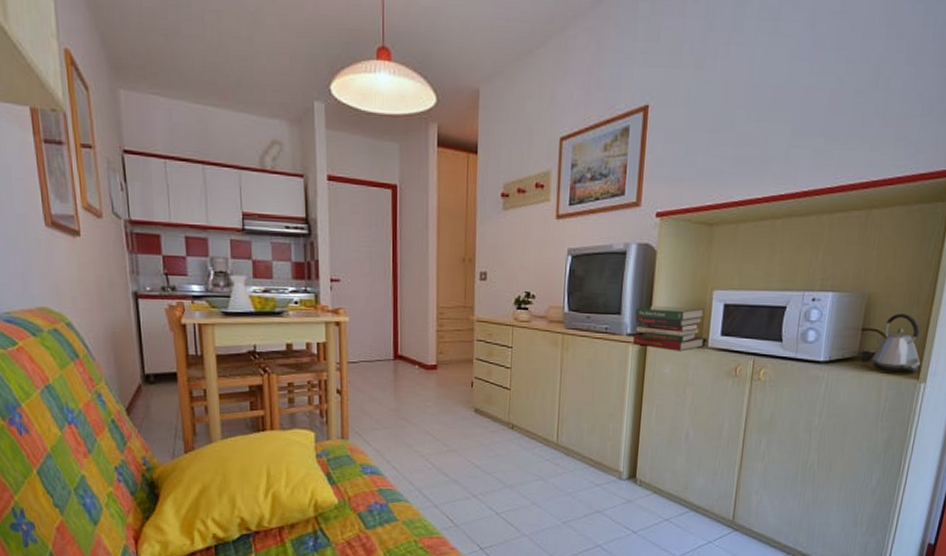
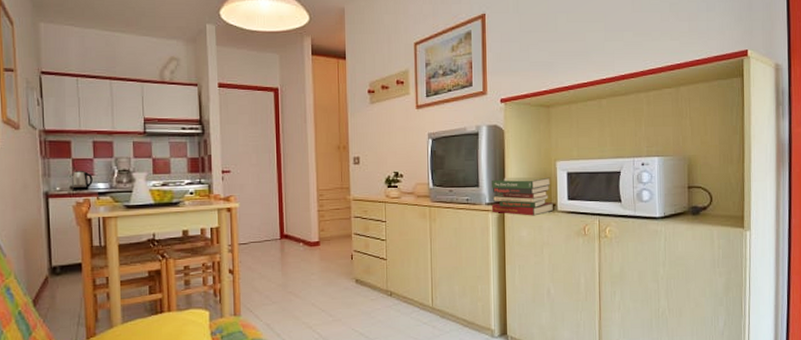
kettle: none [163,269,186,293] -> present [72,170,93,191]
kettle: present [871,314,921,374] -> none [700,172,743,225]

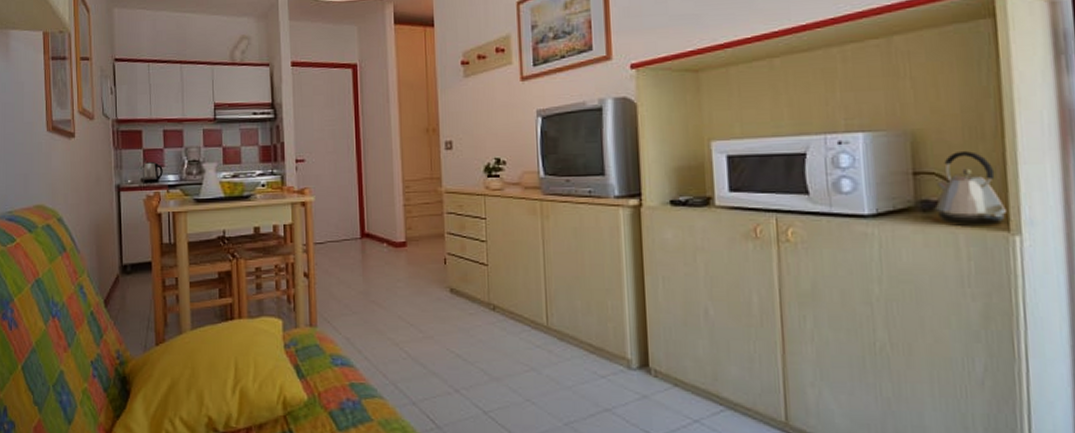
books: present [491,176,553,216] -> none [622,162,709,213]
kettle: none [700,172,743,225] -> present [934,151,1006,226]

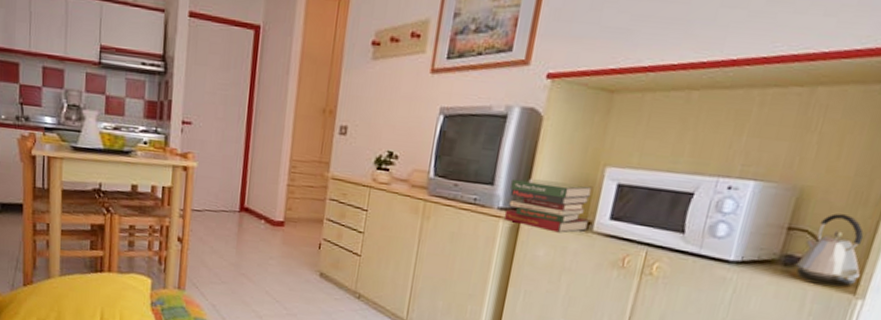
kettle: present [143,161,163,184] -> none [18,98,40,124]
books: none [622,162,709,213] -> present [504,178,592,234]

